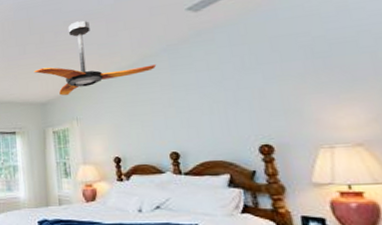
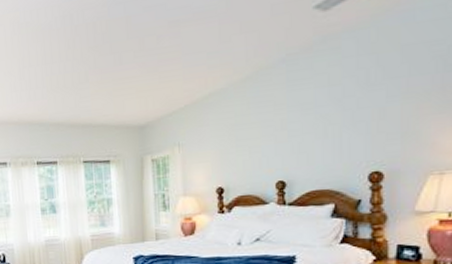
ceiling fan: present [33,20,157,96] -> none [131,20,273,118]

